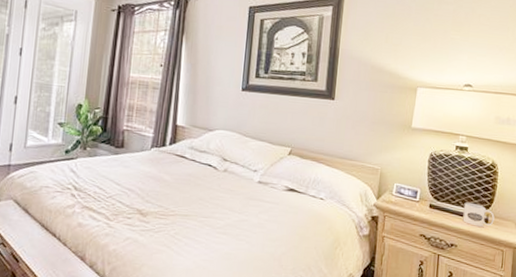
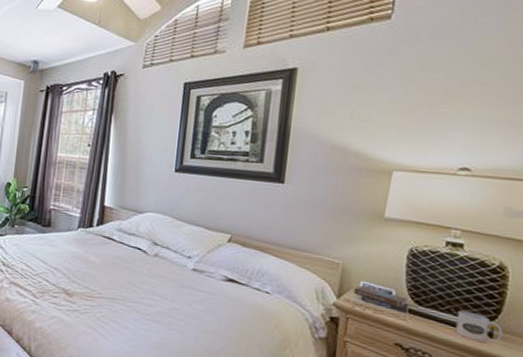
books: none [385,187,430,215] -> present [348,285,410,322]

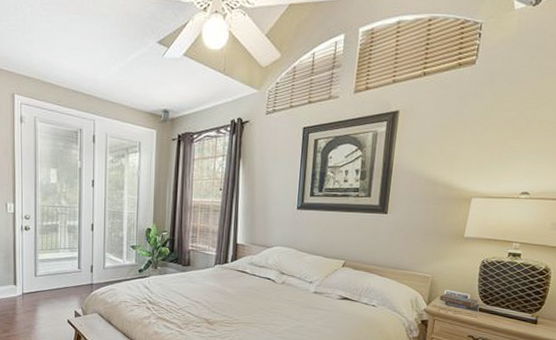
mug: present [455,310,503,342] -> none [511,305,544,328]

